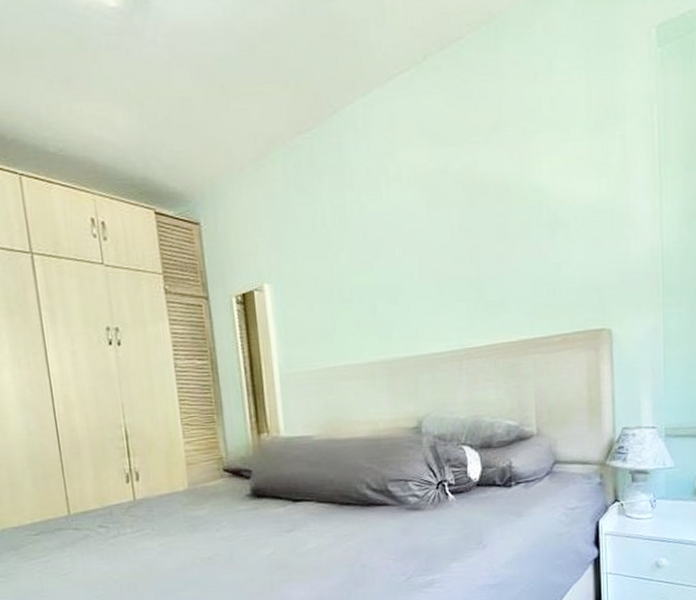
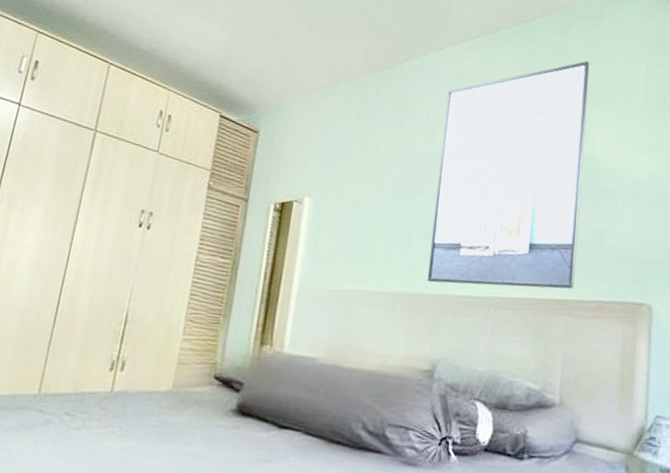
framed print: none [385,79,538,346] -> present [427,60,590,289]

